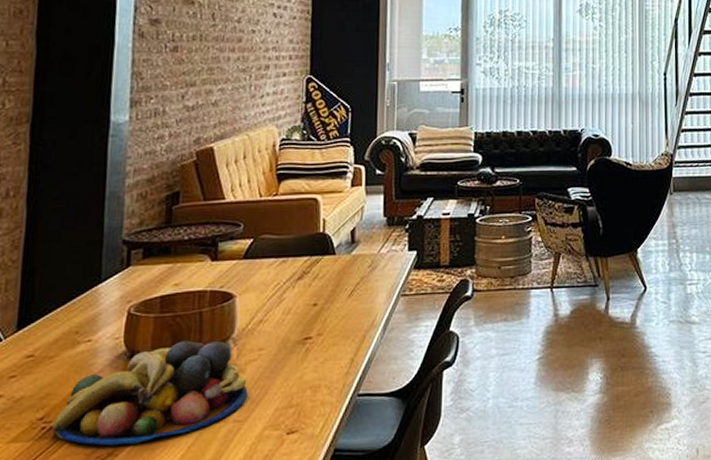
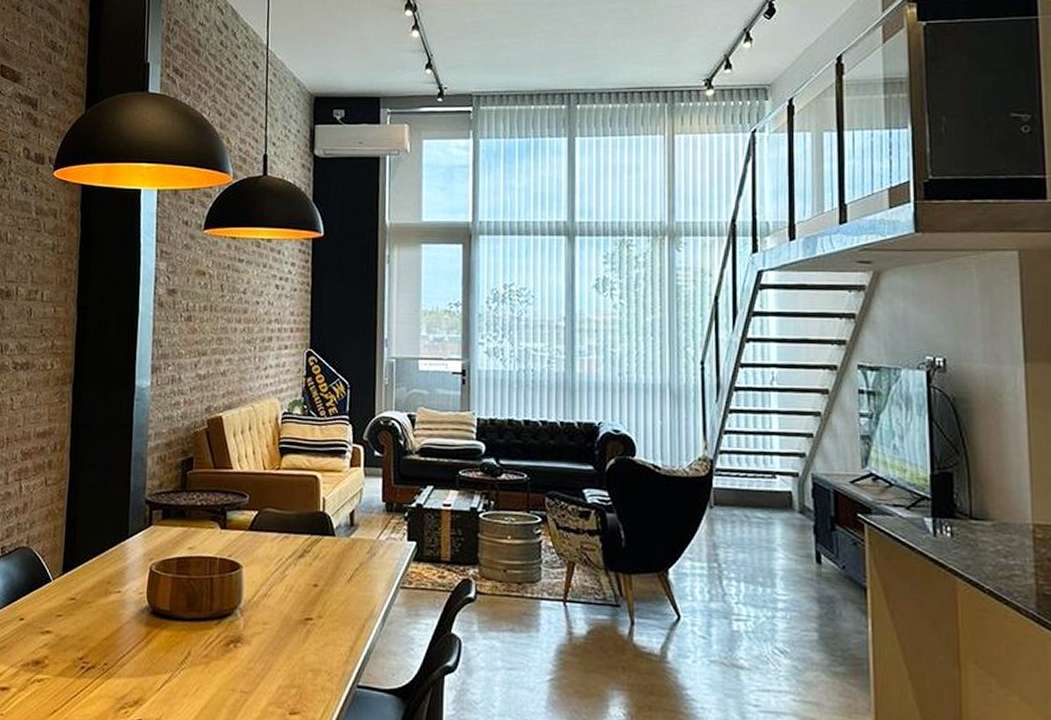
fruit bowl: present [52,340,248,446] -> none [90,604,254,697]

